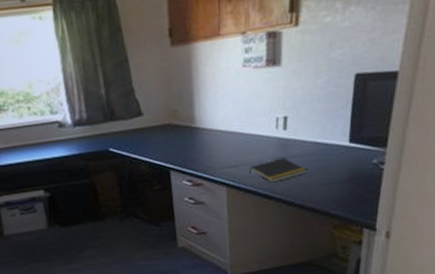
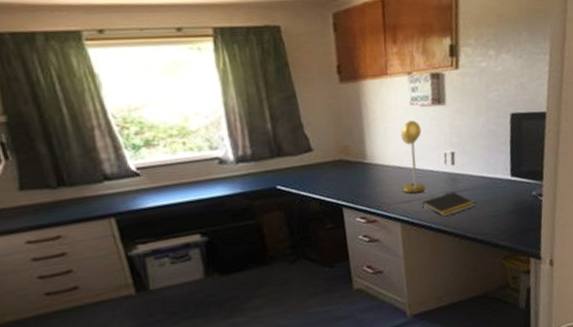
desk lamp: none [230,83,254,160] -> present [400,120,426,195]

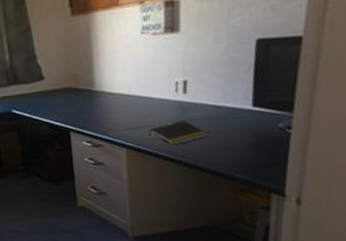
desk lamp: present [400,120,426,195] -> none [129,49,154,122]

